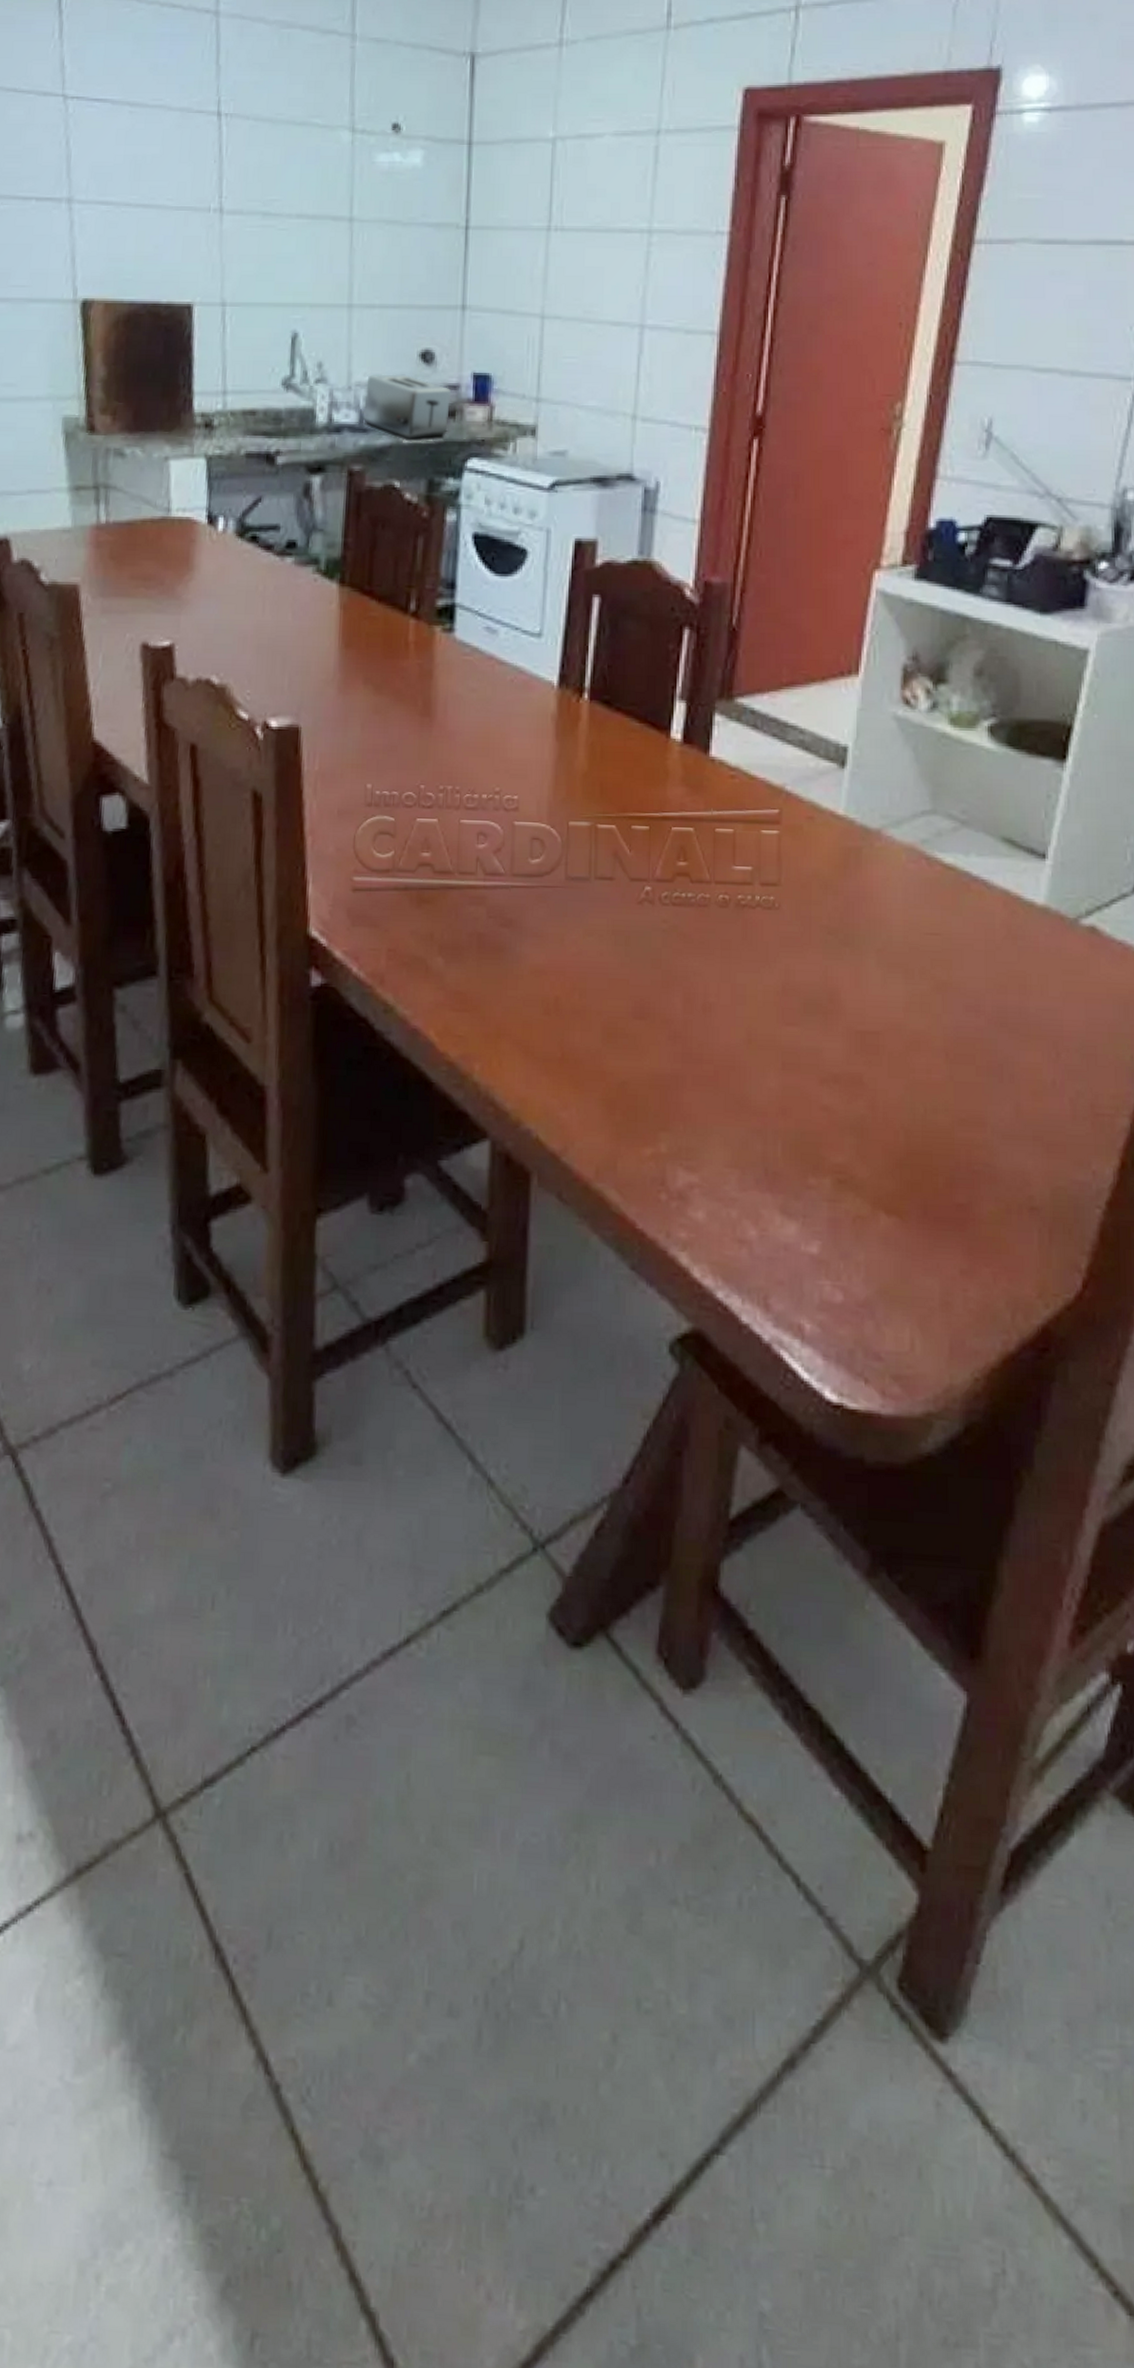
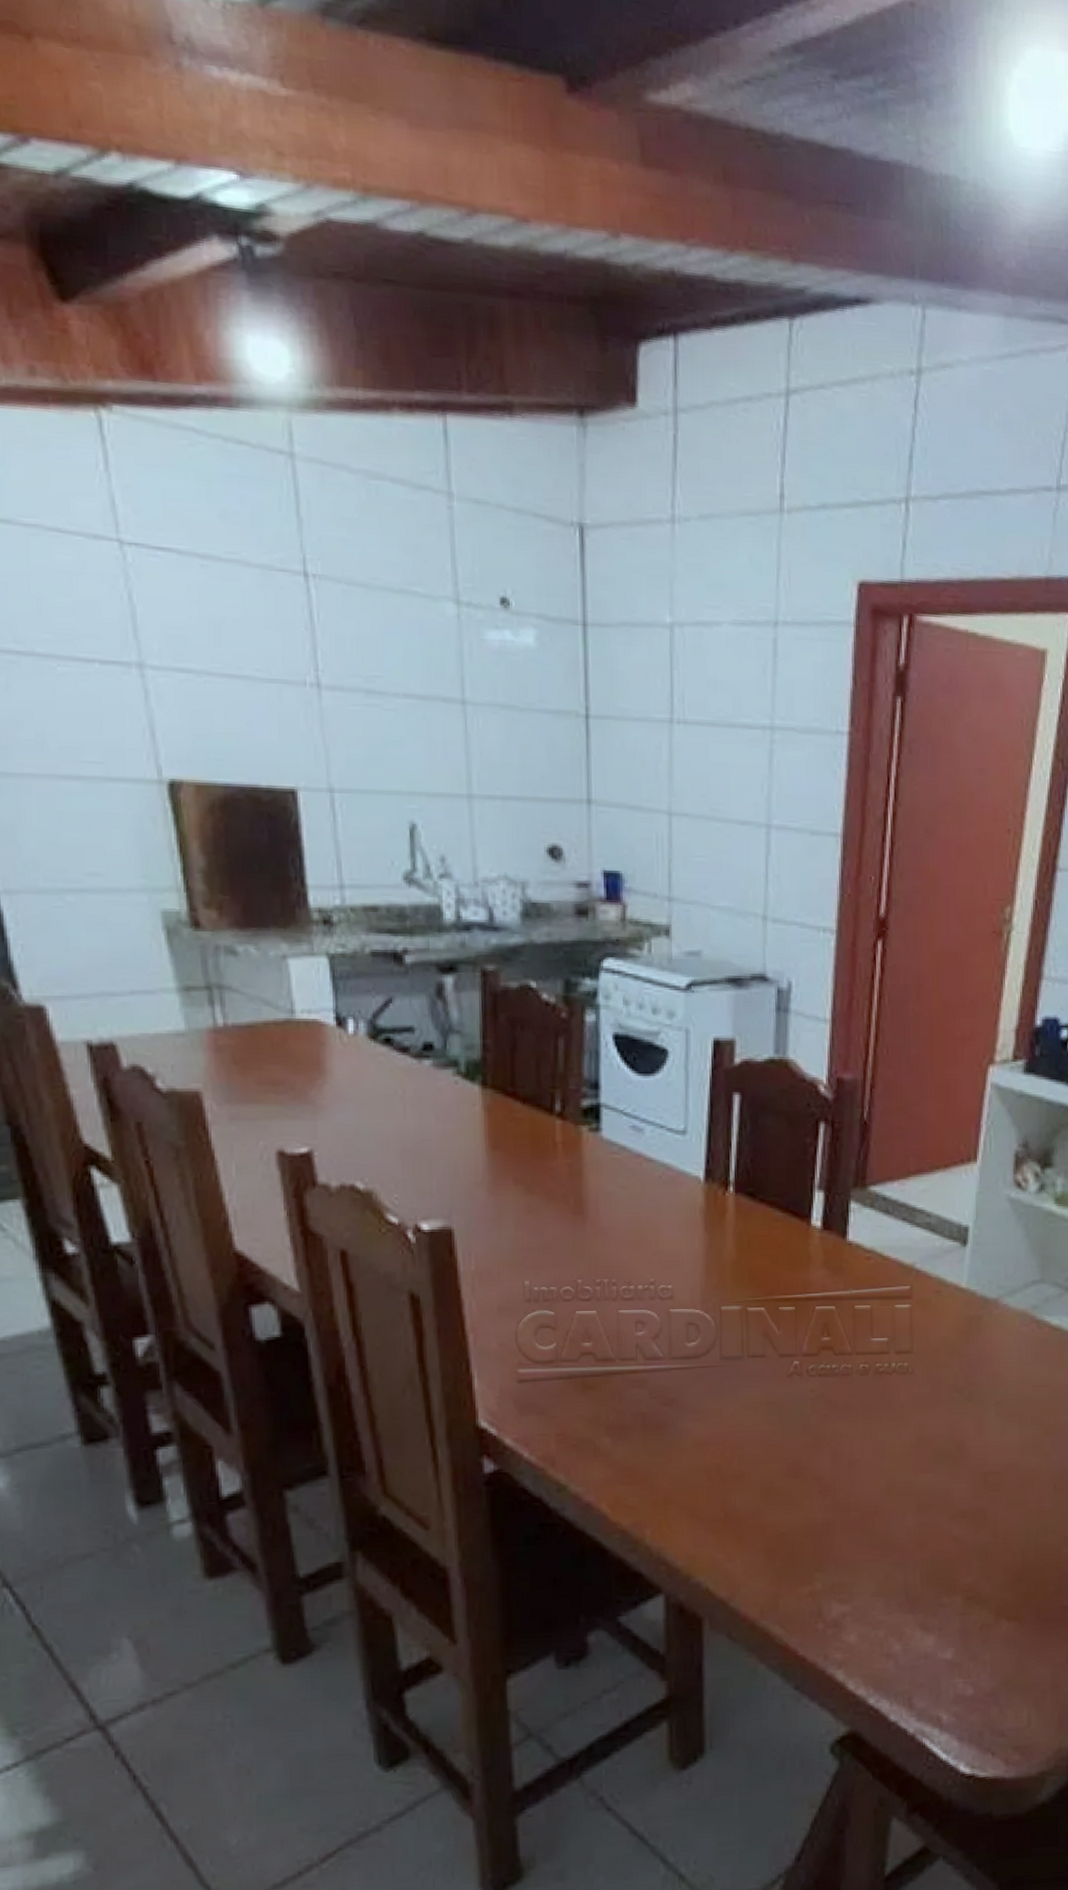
toaster: present [363,374,452,442] -> none [493,870,583,941]

